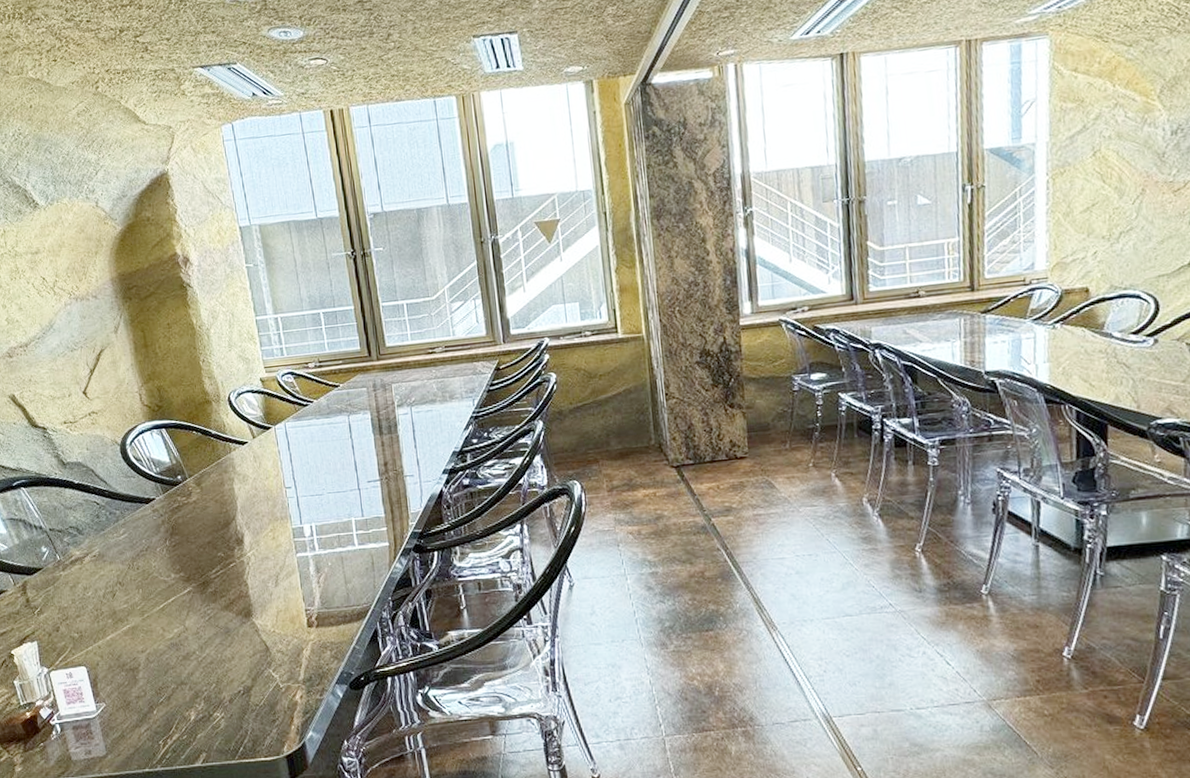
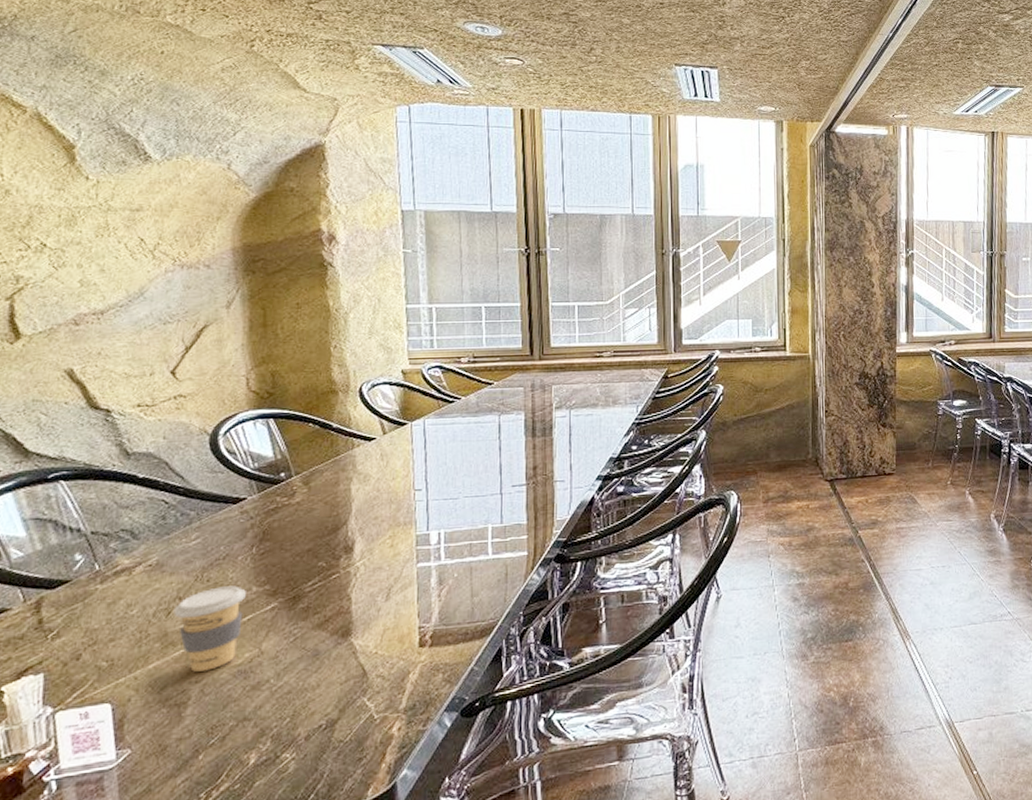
coffee cup: none [117,573,168,643] -> present [173,585,246,672]

